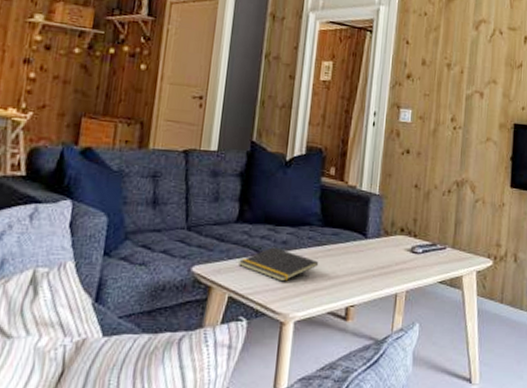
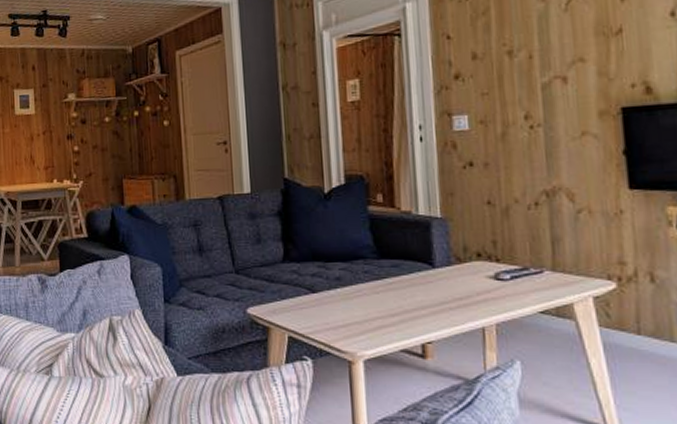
notepad: present [238,247,319,282] -> none [293,284,382,320]

